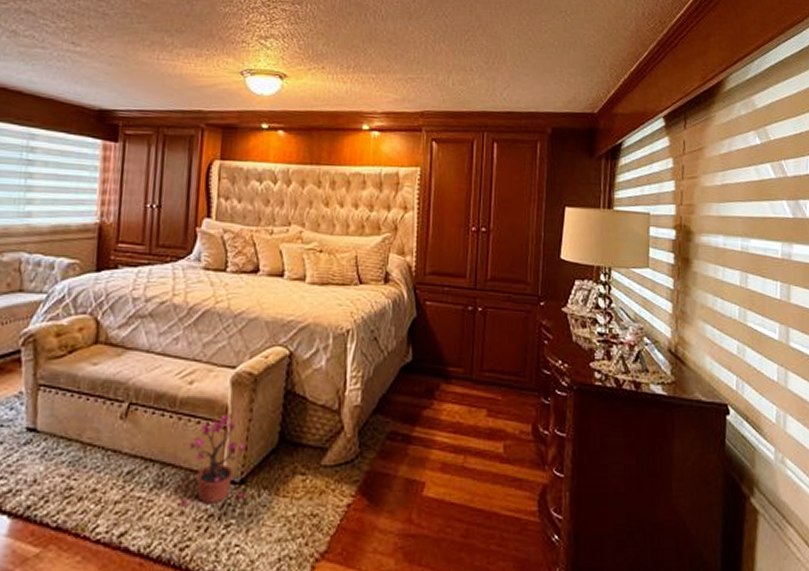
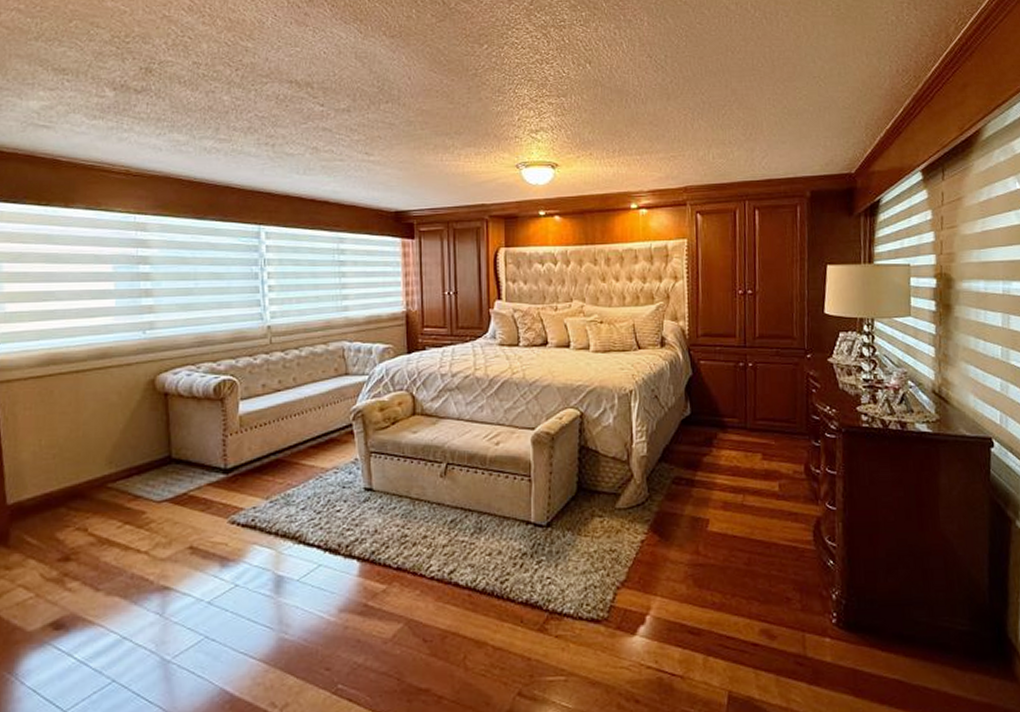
potted plant: present [180,413,246,505] -> none [497,468,551,546]

